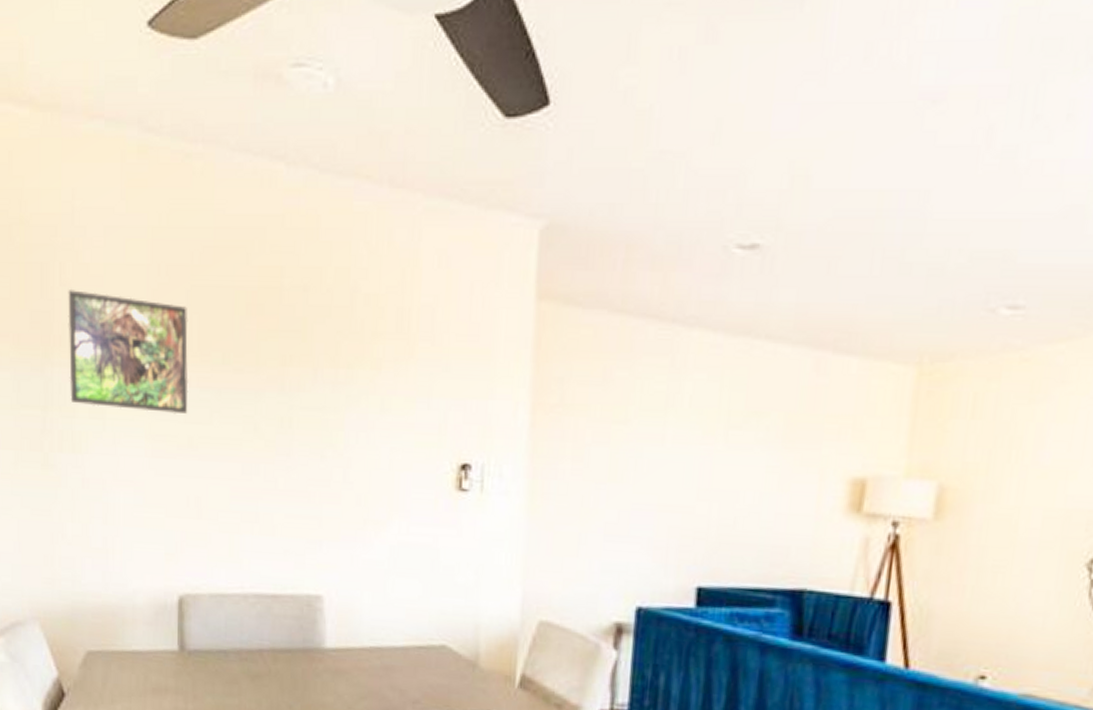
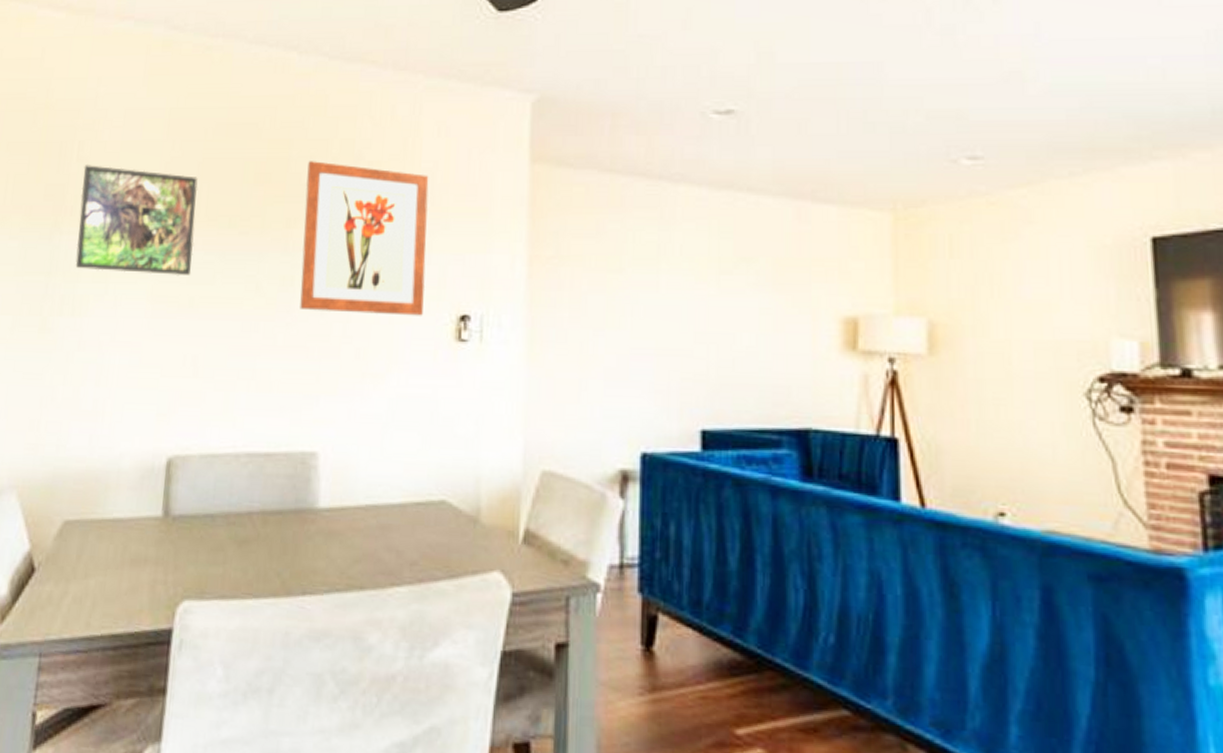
wall art: none [299,292,429,464] -> present [300,161,429,316]

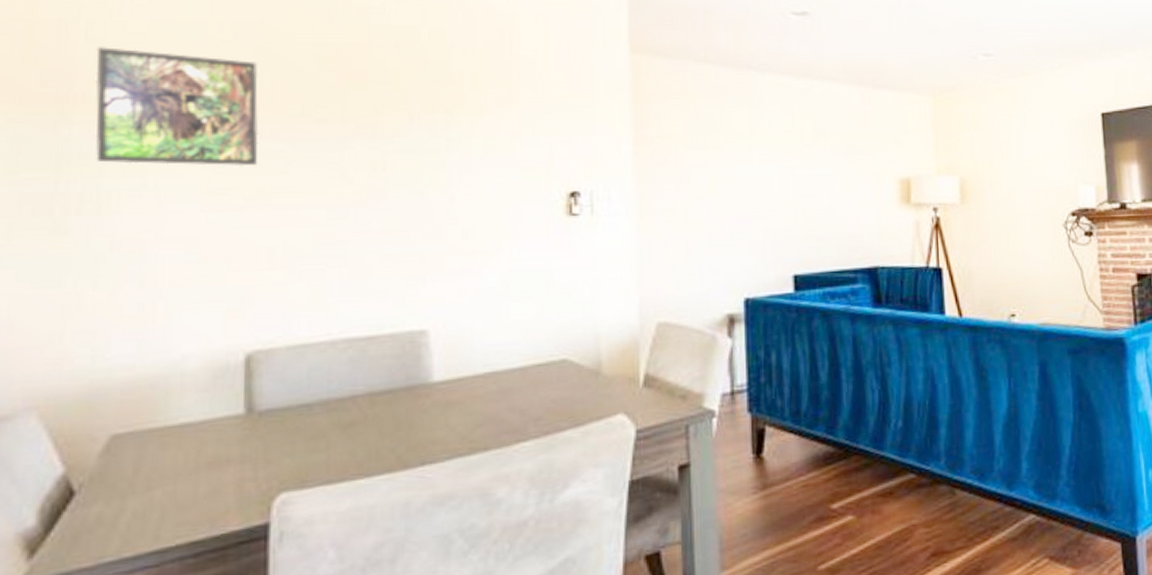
wall art: present [300,161,429,316] -> none [393,48,531,195]

